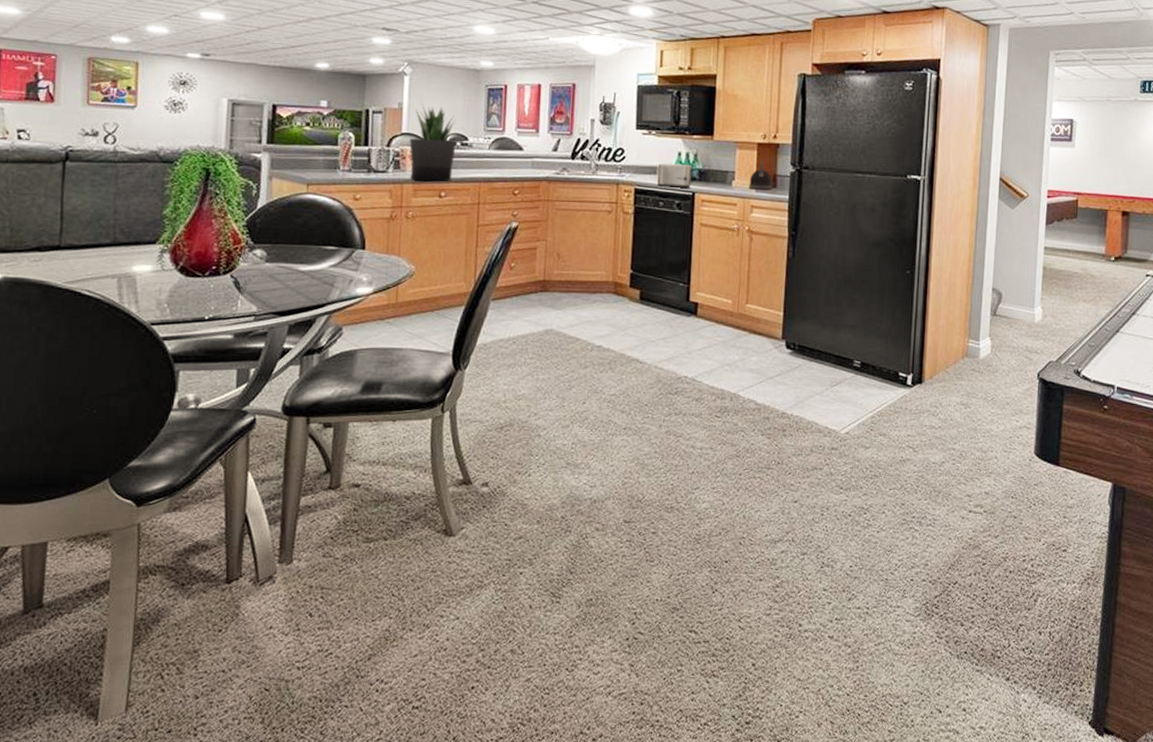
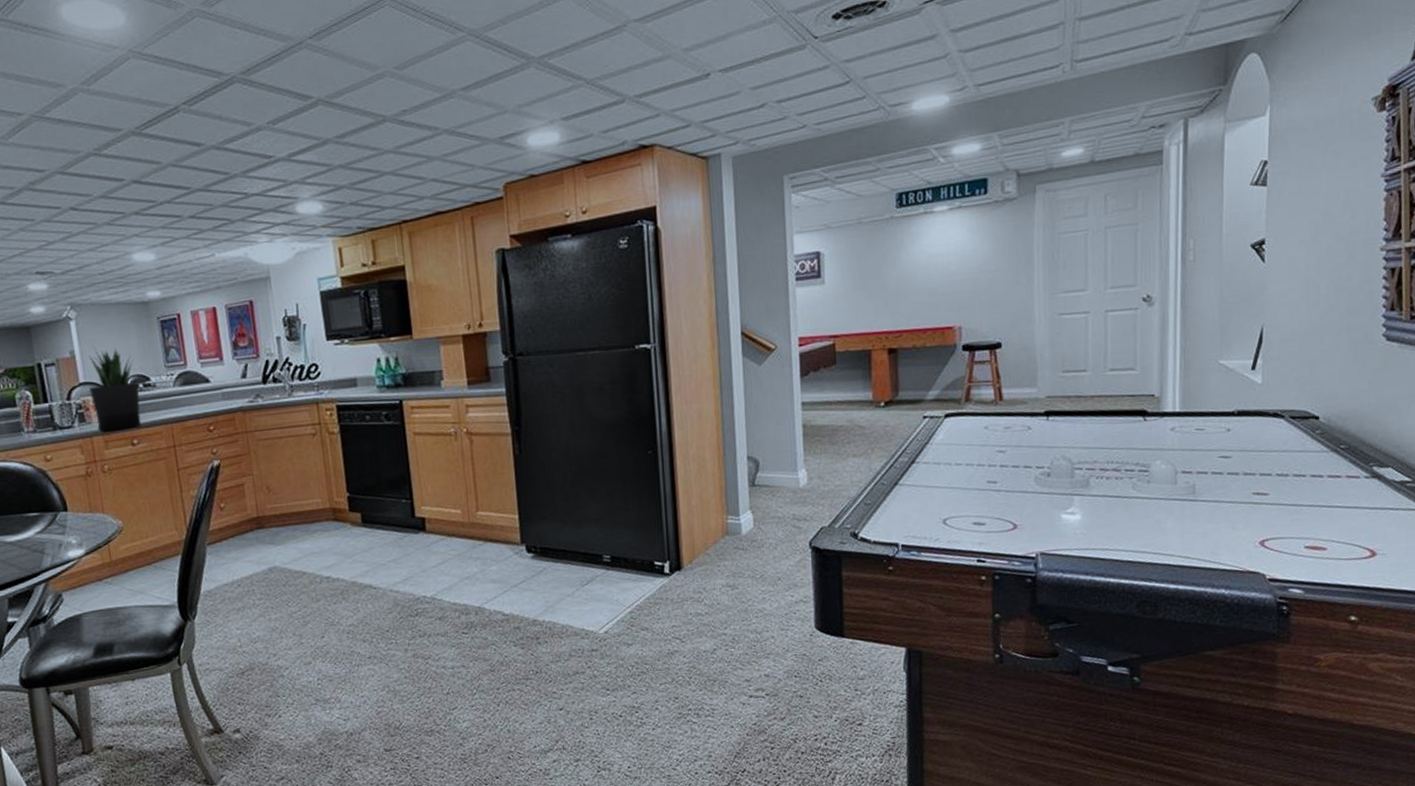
toaster: present [657,163,695,189] -> none [357,370,398,400]
kettle: present [749,161,772,191] -> none [459,354,485,388]

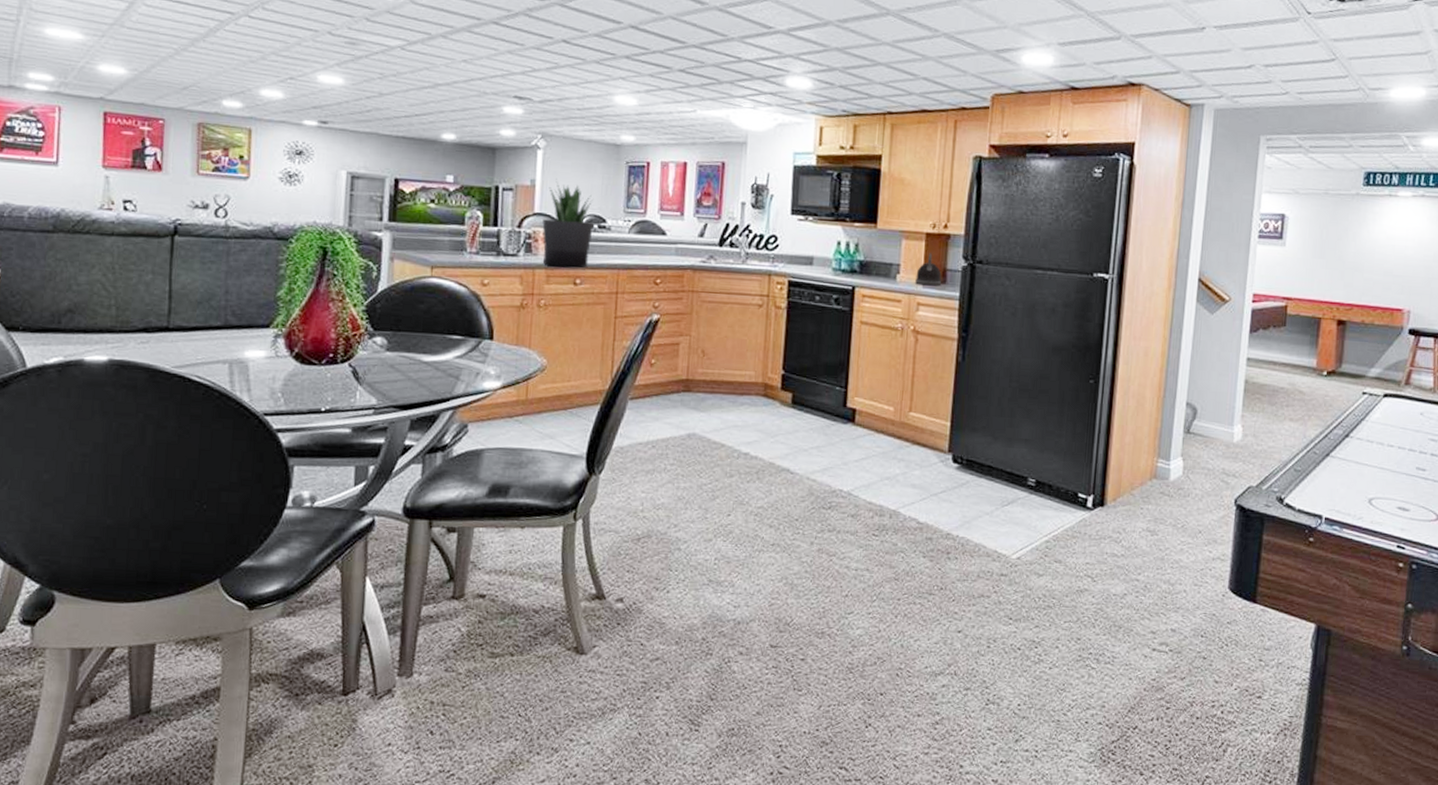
kettle: none [459,354,485,388] -> present [915,253,942,286]

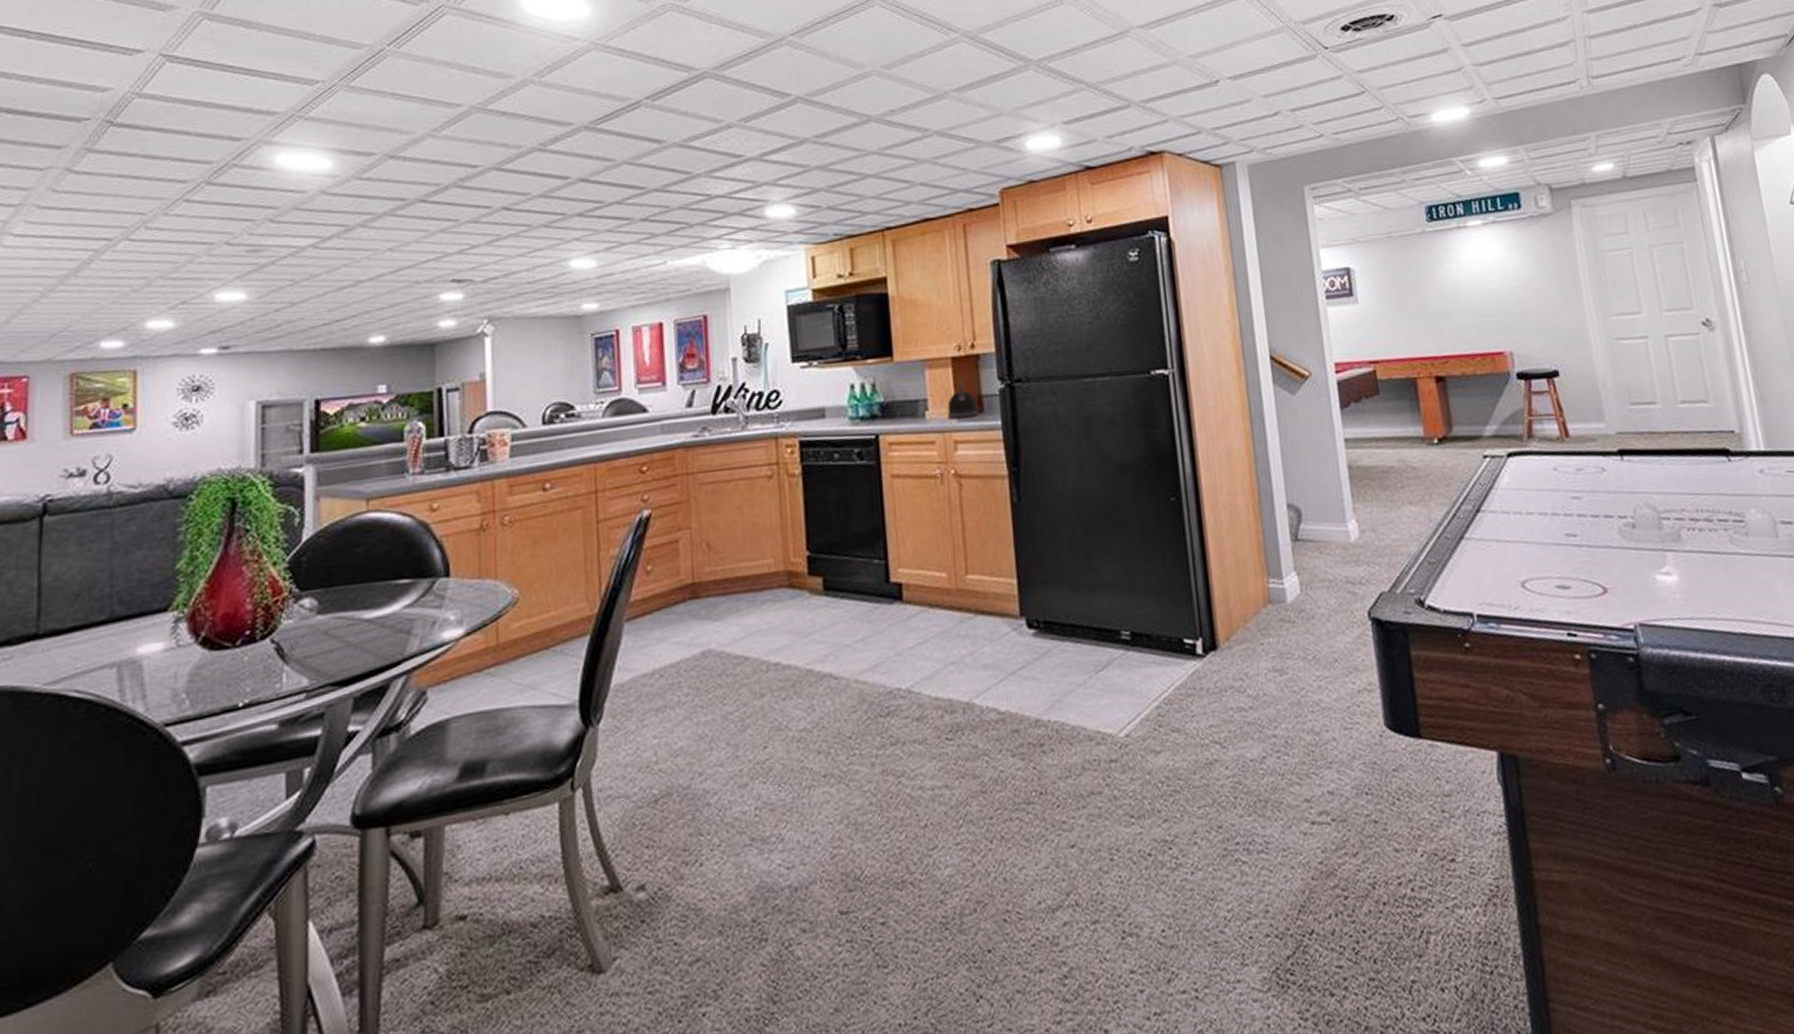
planter: present [542,179,594,268] -> none [498,367,560,474]

